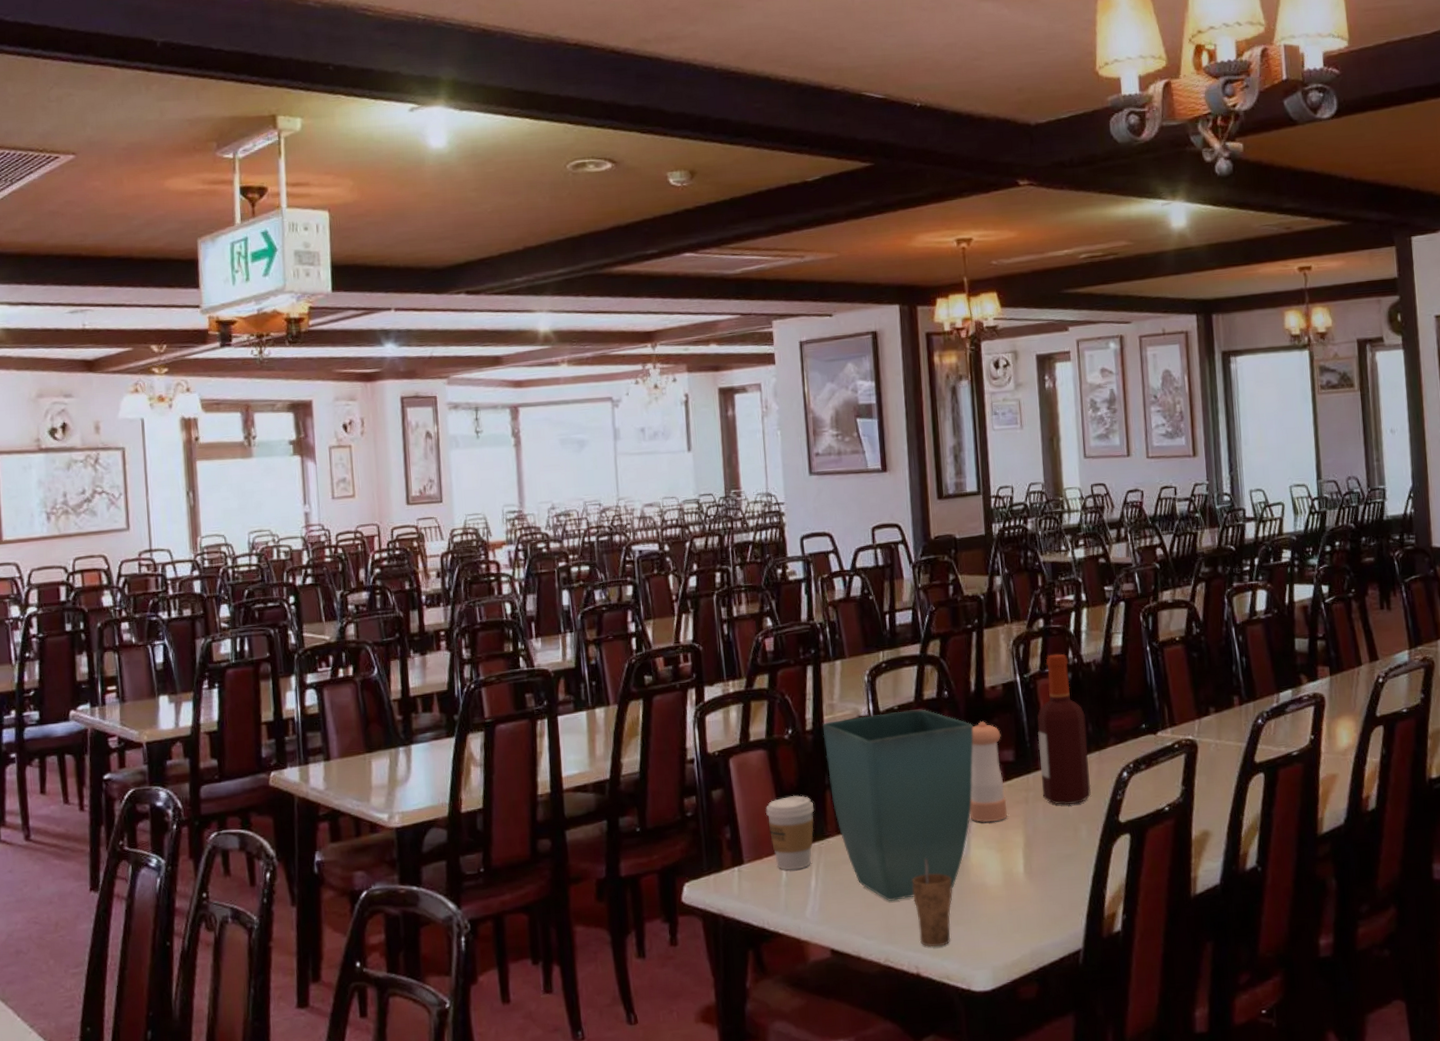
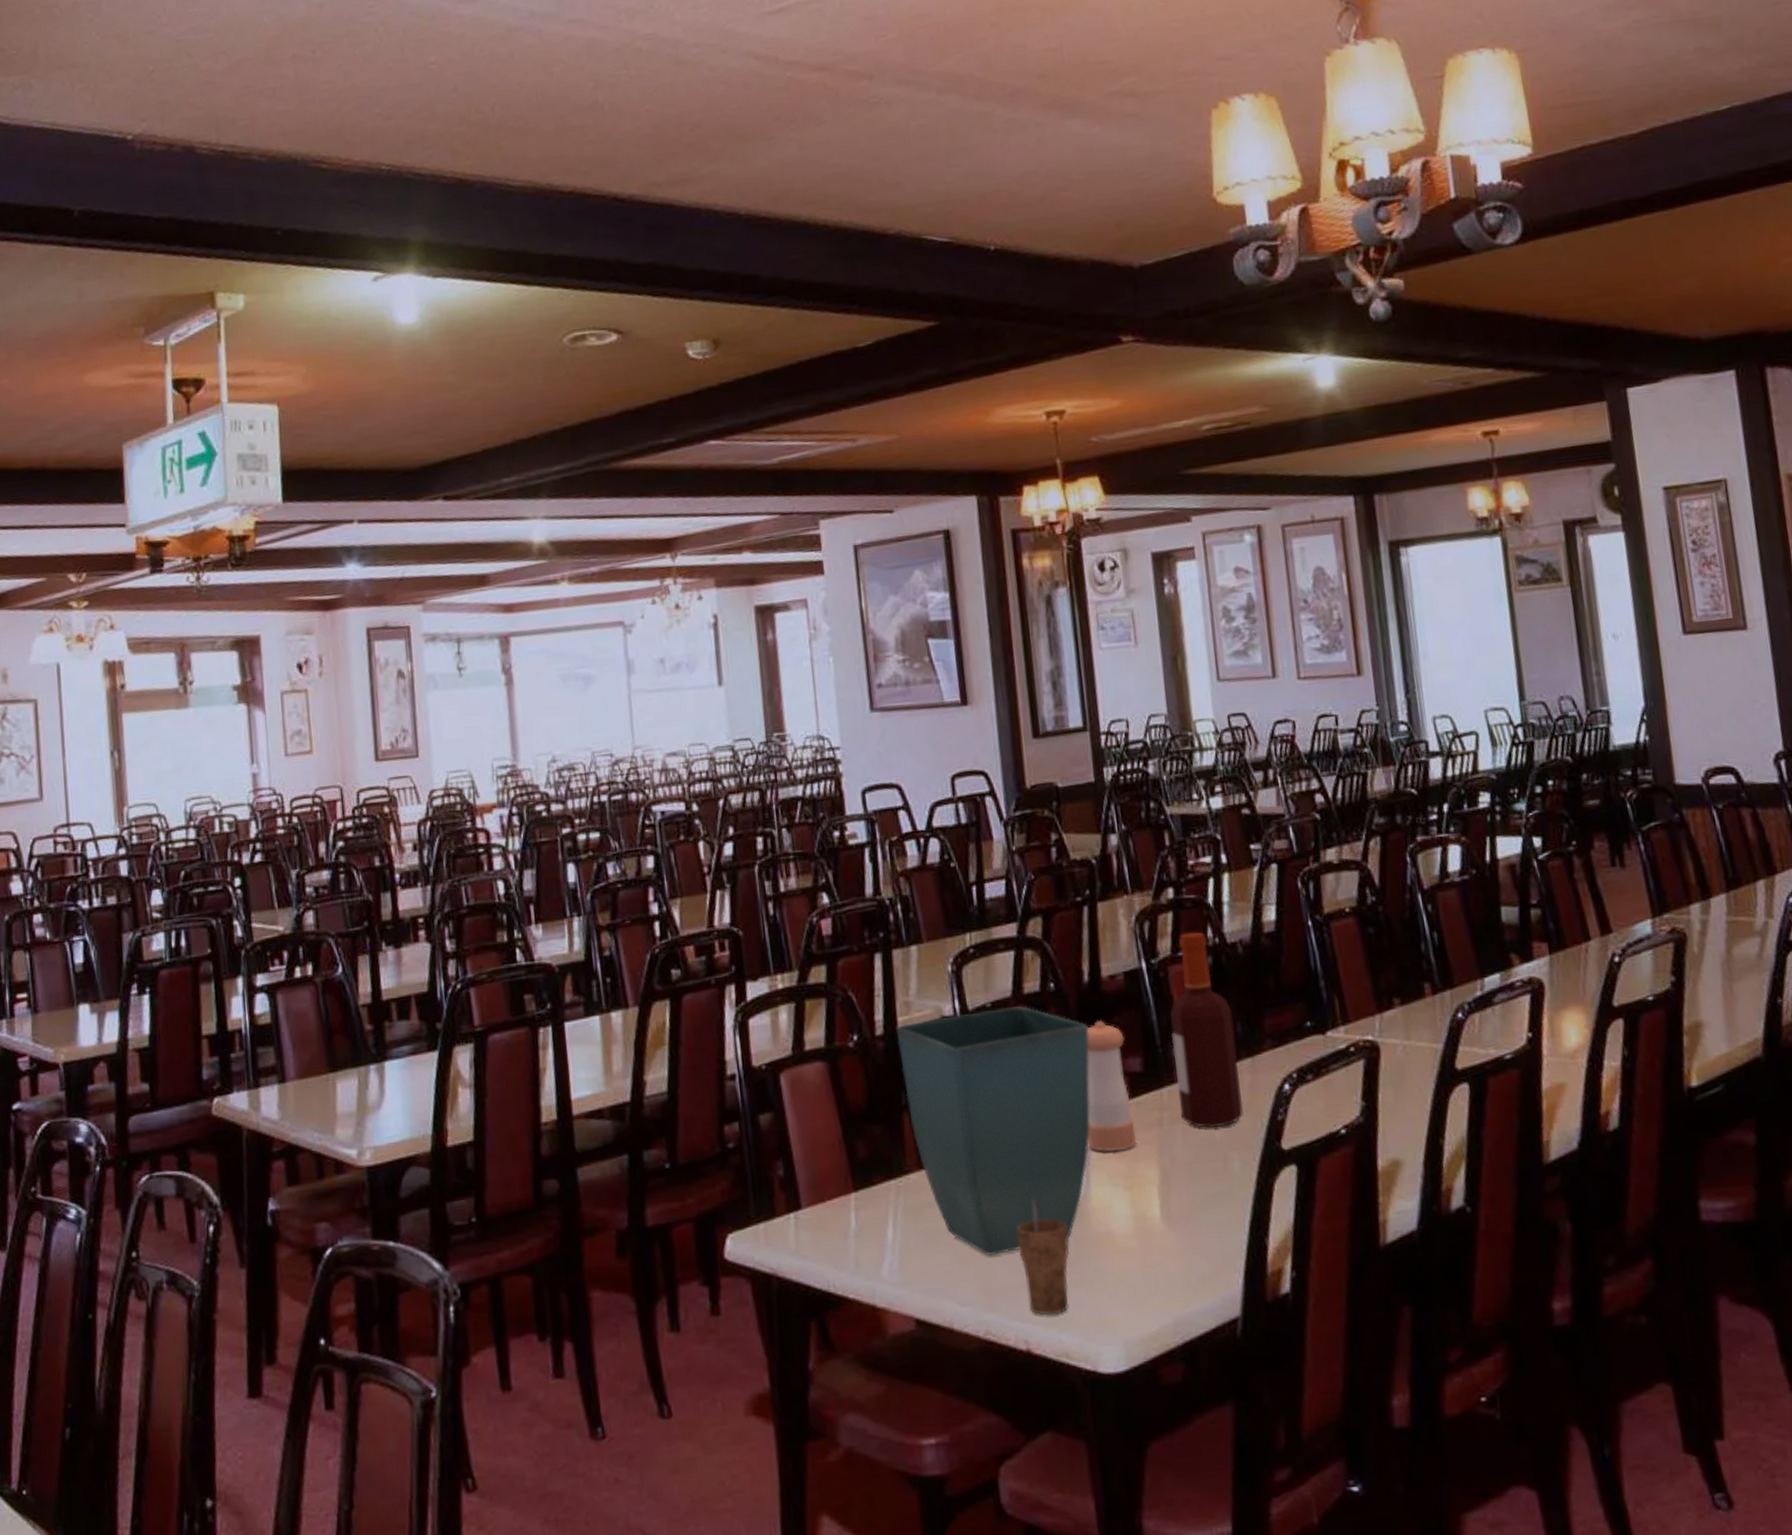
coffee cup: present [766,795,815,870] -> none [827,1119,890,1216]

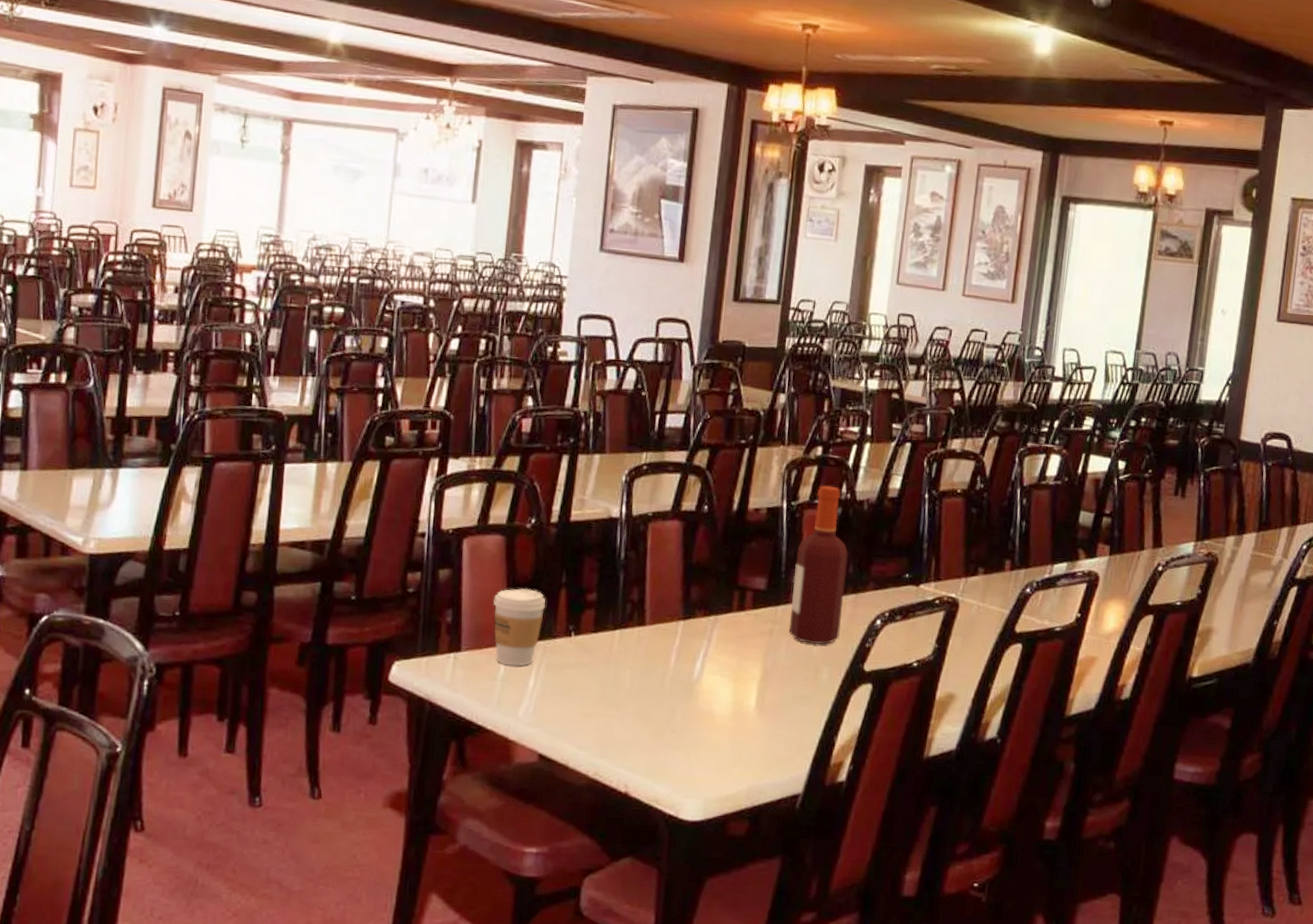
coffee cup: none [827,1119,890,1216] -> present [493,588,546,666]
flower pot: present [896,1006,1090,1257] -> none [566,517,729,715]
cup: present [1016,1199,1070,1316] -> none [634,676,679,769]
pepper shaker: present [1086,1021,1137,1152] -> none [708,543,756,649]

